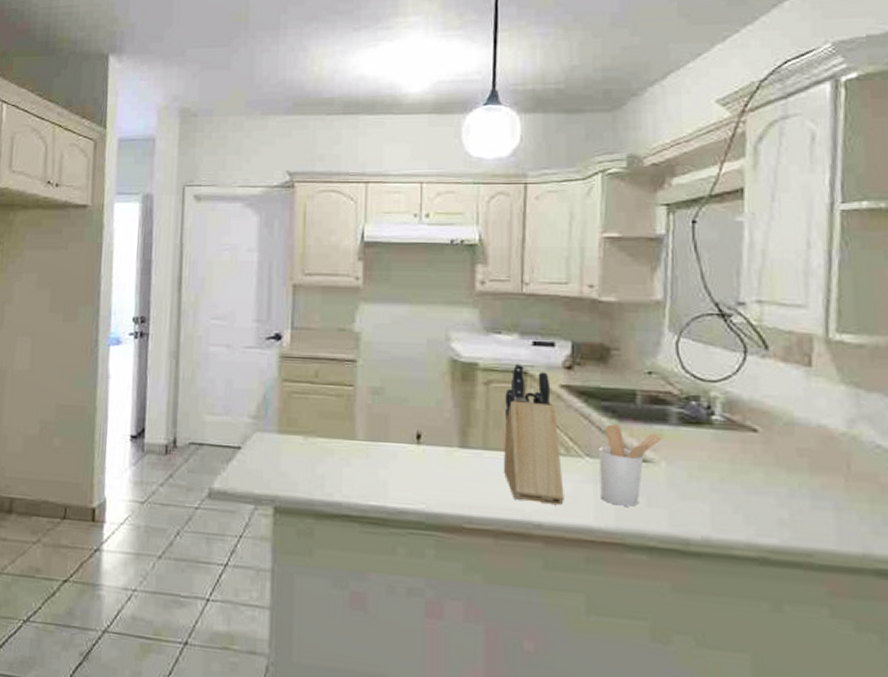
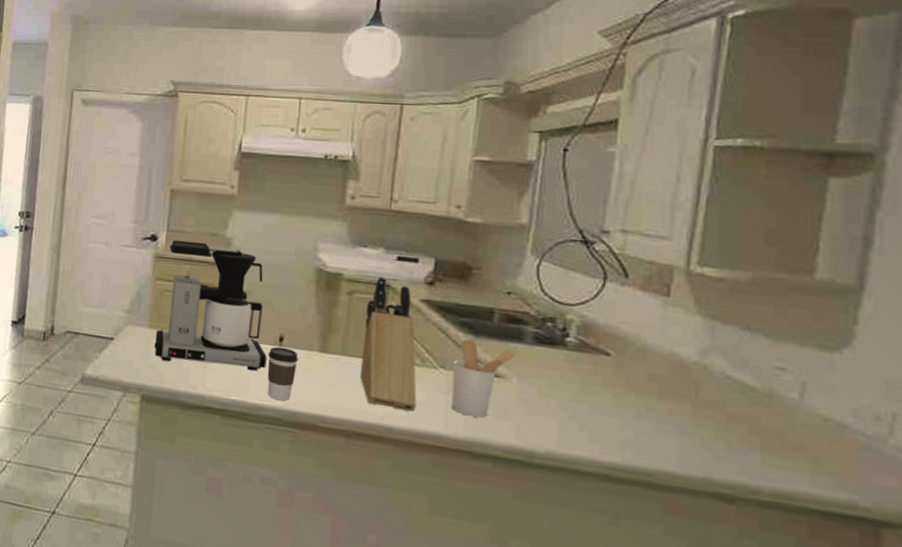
coffee maker: none [285,337,405,473] -> present [154,239,267,372]
coffee cup: none [406,444,438,503] -> present [267,346,298,401]

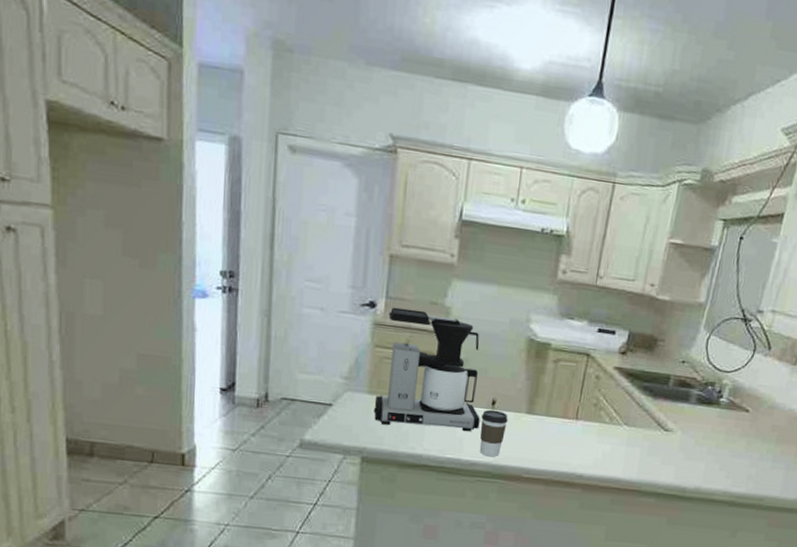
knife block: present [359,276,417,412] -> none [559,346,607,462]
utensil holder: present [451,339,516,418] -> none [629,400,683,464]

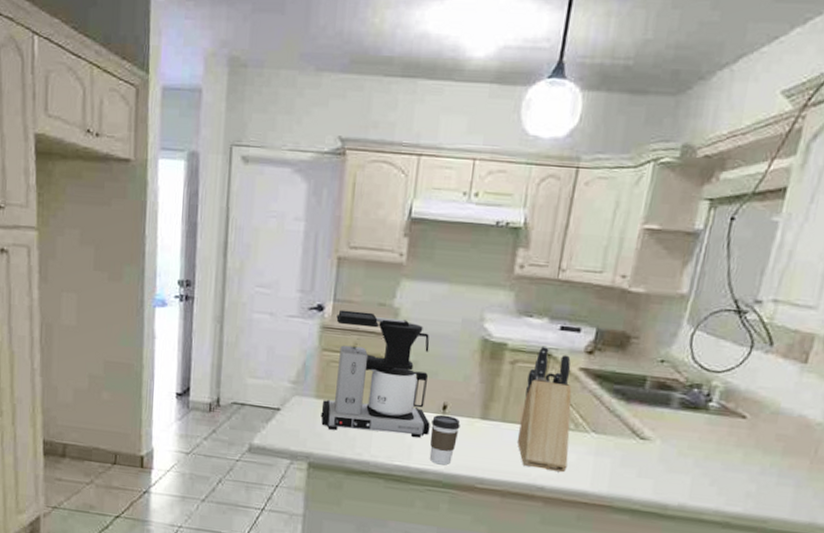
knife block: none [559,346,607,462] -> present [517,345,572,473]

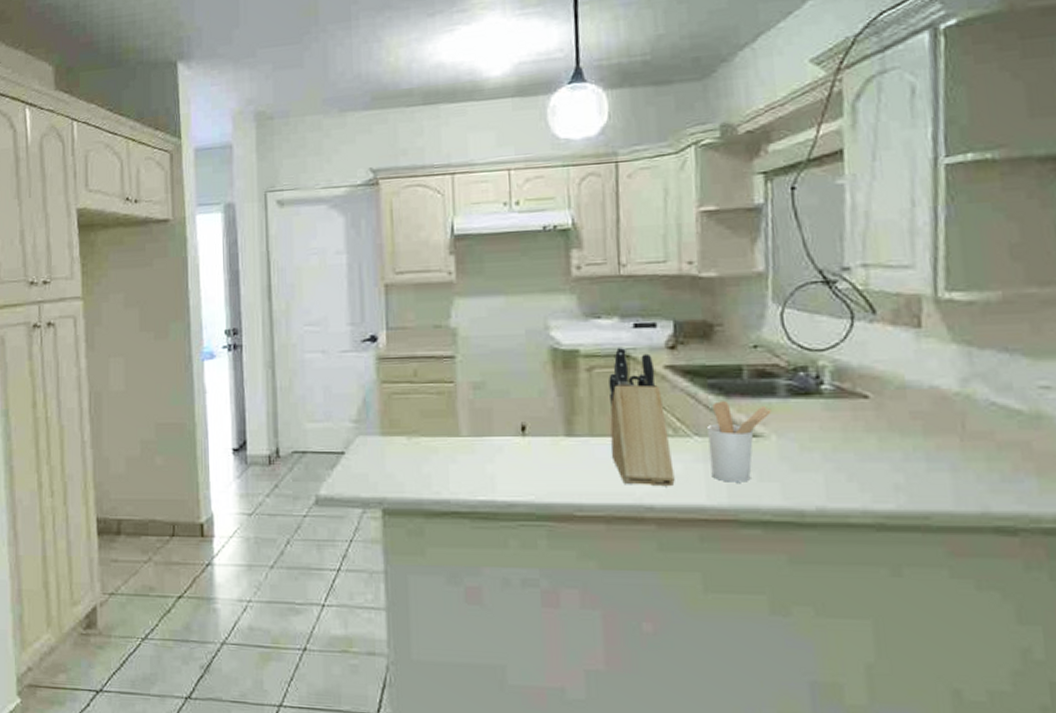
coffee maker: present [321,309,430,438] -> none [389,336,511,469]
coffee cup: present [429,414,460,465] -> none [512,436,544,494]
utensil holder: none [598,405,662,476] -> present [707,401,771,482]

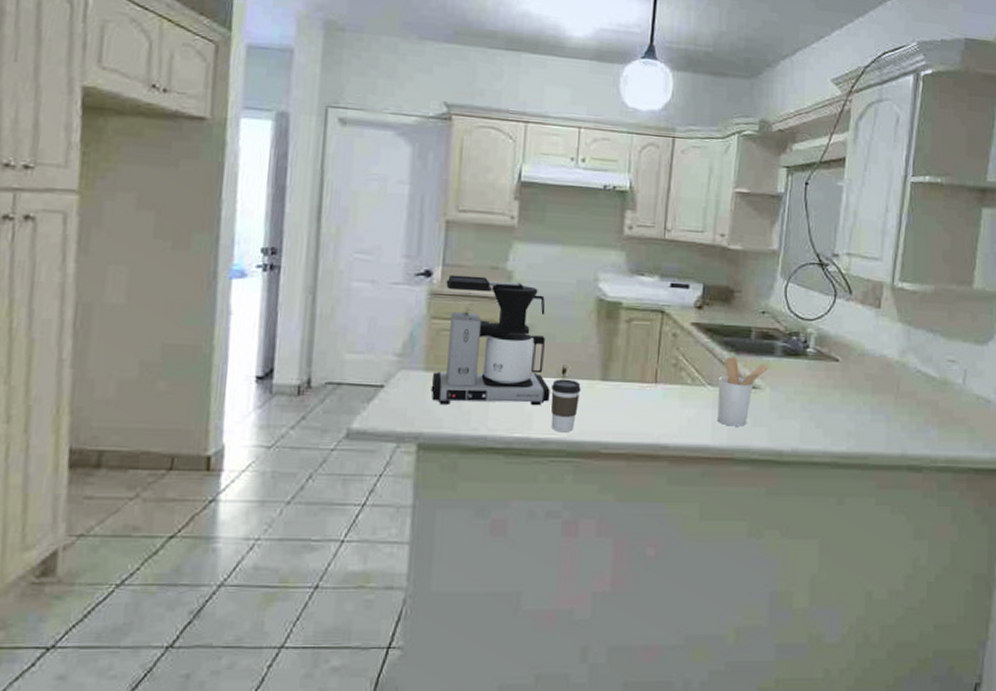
coffee maker: none [389,336,511,469] -> present [431,274,550,406]
coffee cup: none [512,436,544,494] -> present [551,379,581,432]
knife block: present [609,347,675,487] -> none [638,303,688,429]

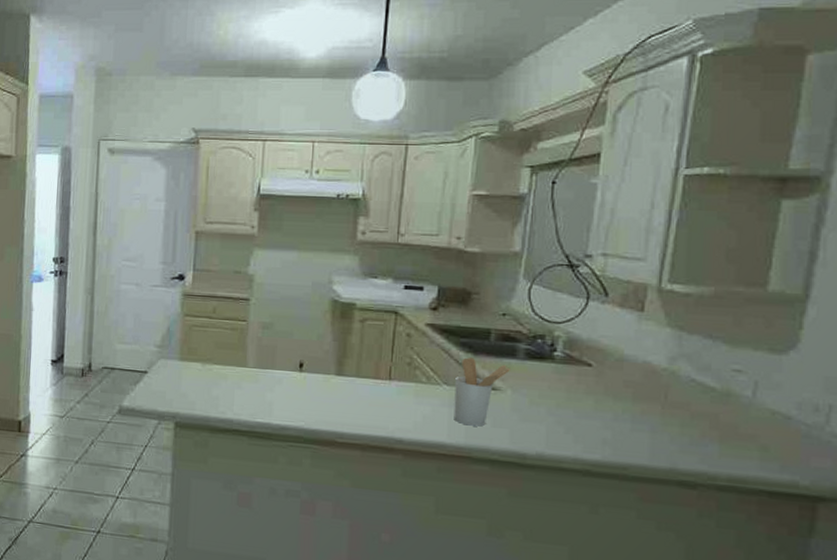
coffee maker: present [431,274,550,406] -> none [185,278,289,396]
coffee cup: present [551,379,581,432] -> none [289,372,317,421]

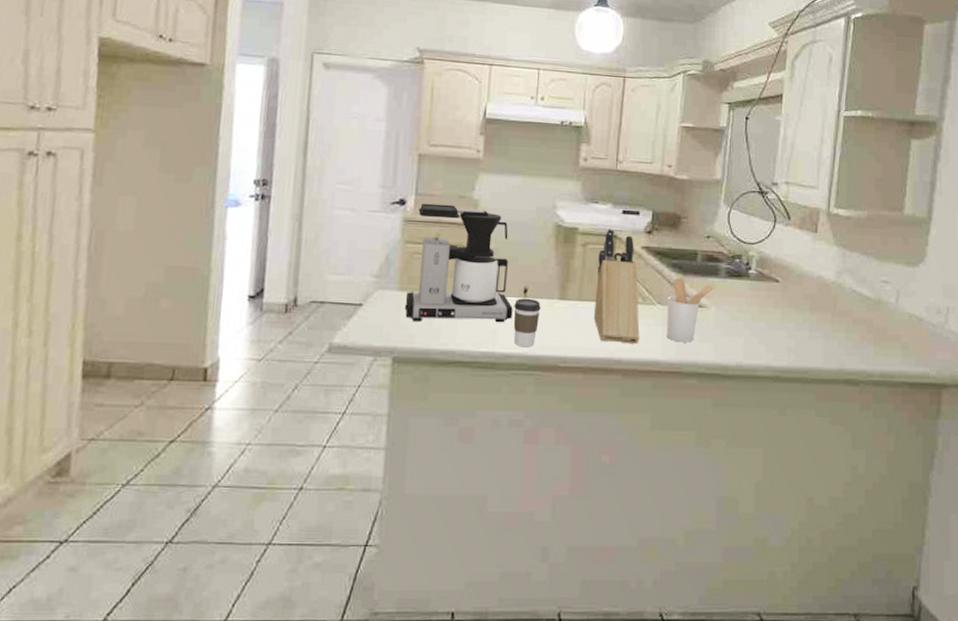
coffee maker: none [185,278,289,396] -> present [405,203,513,323]
coffee cup: none [289,372,317,421] -> present [513,298,541,347]
knife block: none [372,304,423,425] -> present [593,228,640,345]

